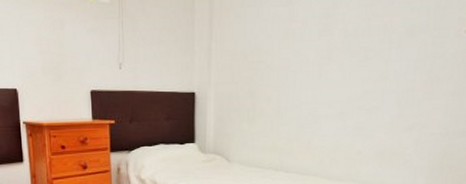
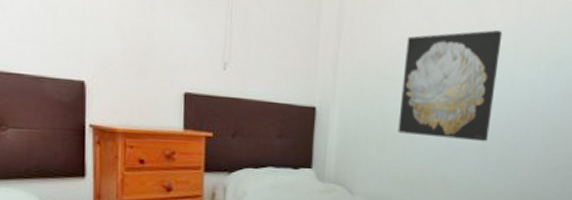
wall art: none [265,10,356,109] -> present [398,30,503,142]

